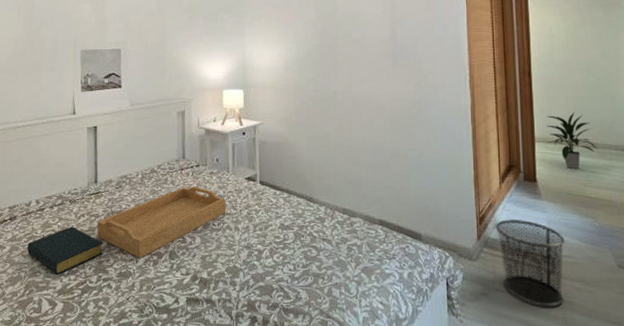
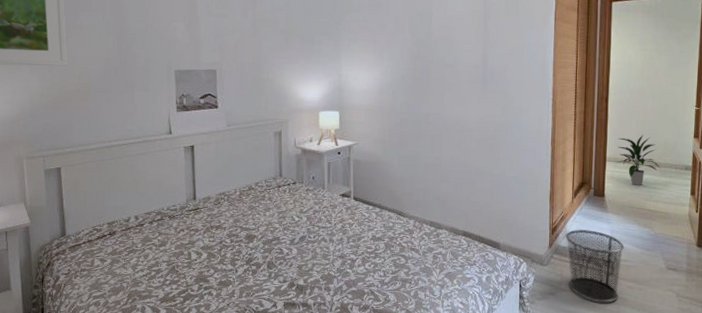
hardback book: present [27,226,103,275] -> none [128,240,204,285]
serving tray: present [97,186,226,259] -> none [196,202,322,269]

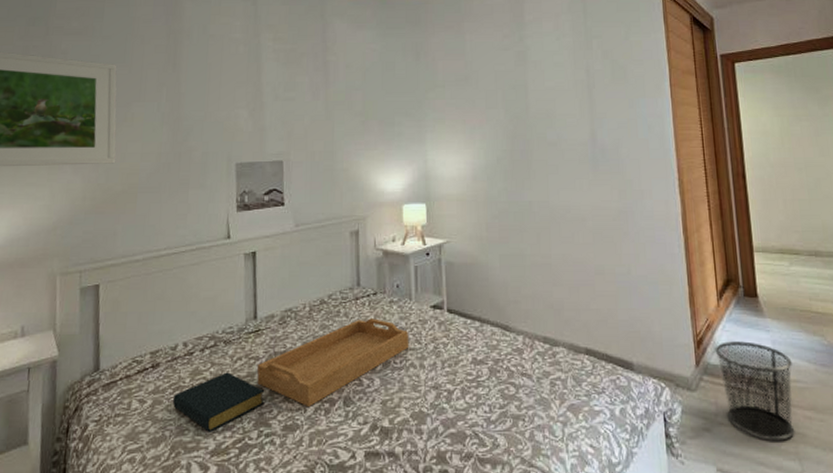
hardback book: none [128,240,204,285] -> present [173,372,265,432]
serving tray: none [196,202,322,269] -> present [257,318,409,408]
indoor plant: present [616,135,660,186] -> none [764,217,822,282]

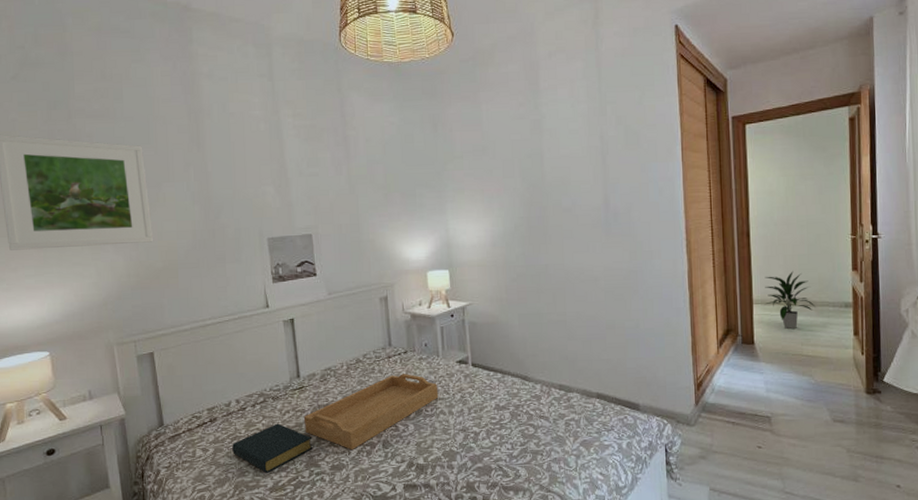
waste bin: present [715,341,795,441] -> none [713,383,781,464]
indoor plant: none [764,217,822,282] -> present [764,271,816,330]

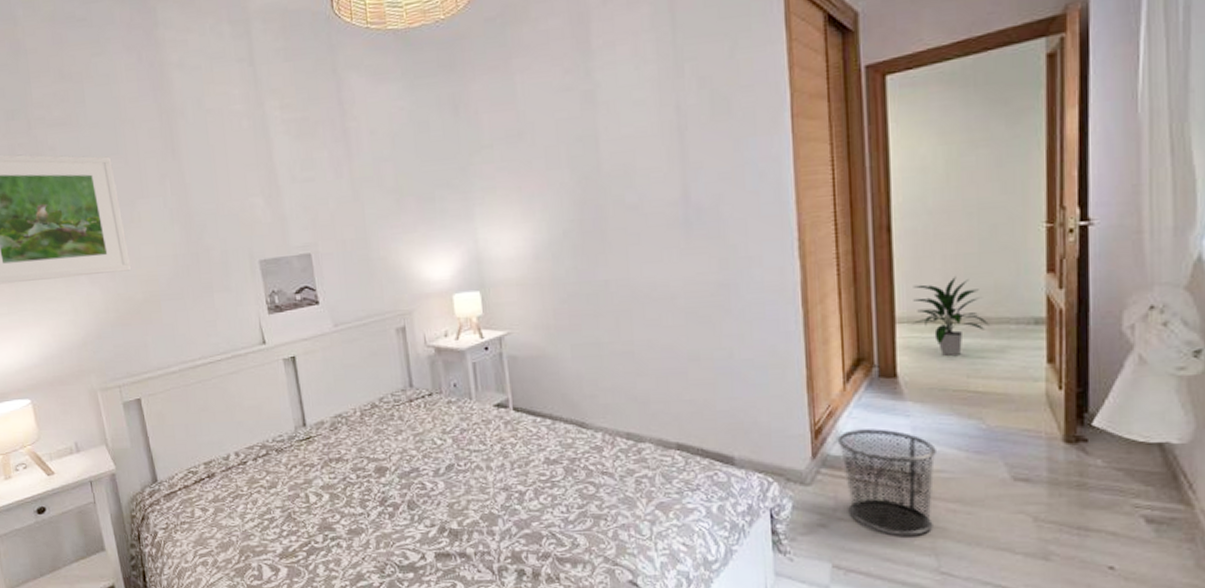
hardback book: present [232,423,313,473] -> none [234,480,326,537]
serving tray: present [303,374,439,451] -> none [313,420,473,512]
waste bin: none [713,383,781,464] -> present [837,429,936,536]

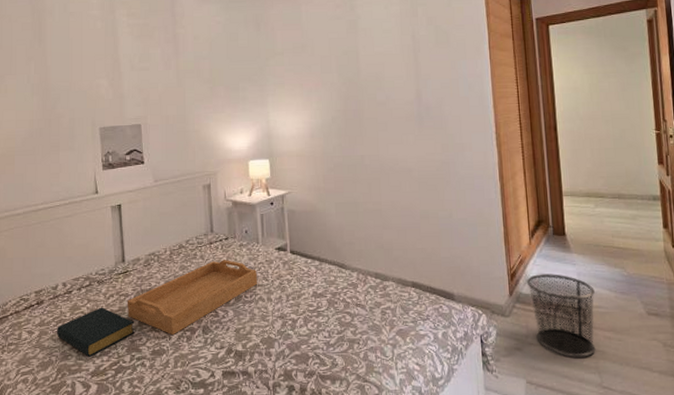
hardback book: none [234,480,326,537] -> present [57,307,135,357]
serving tray: none [313,420,473,512] -> present [127,260,258,336]
indoor plant: present [912,277,989,357] -> none [573,164,624,222]

